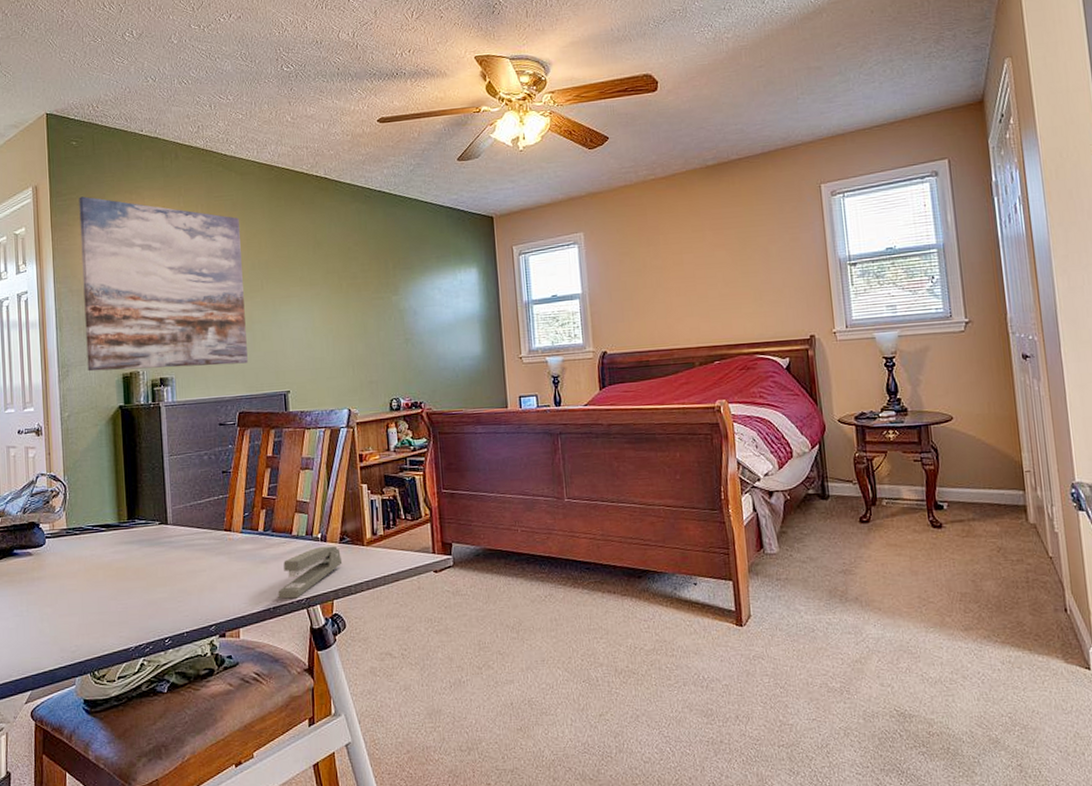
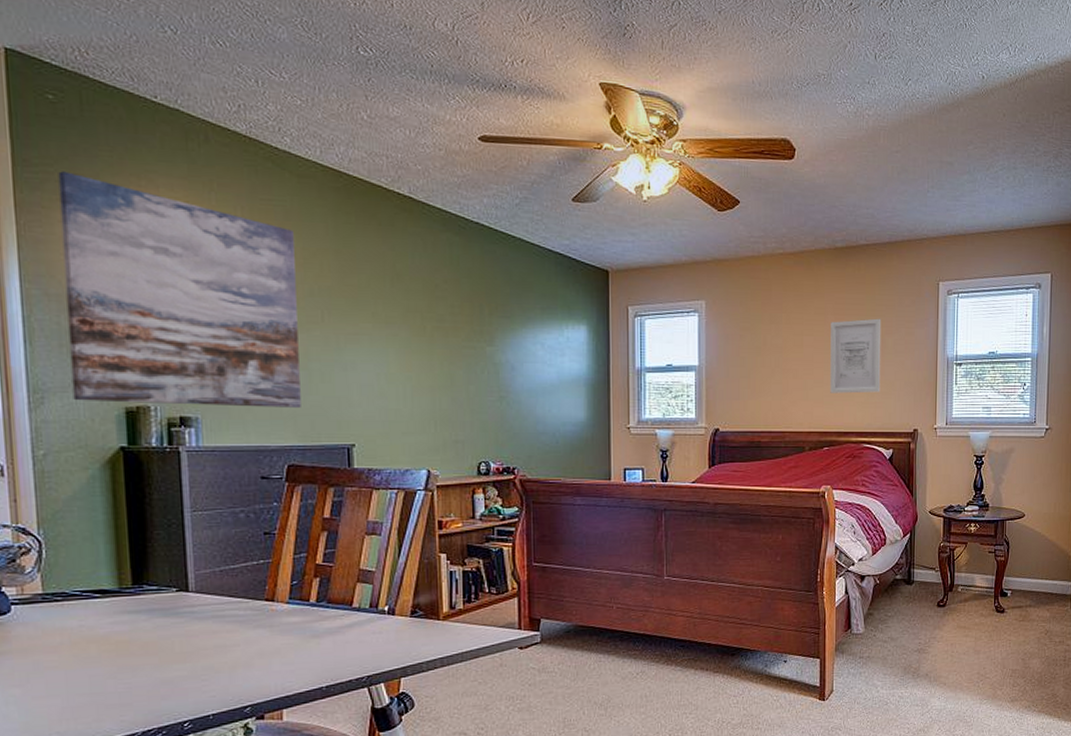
stapler: present [278,546,343,599] -> none [332,619,413,677]
wall art: none [709,228,769,307] -> present [830,318,882,394]

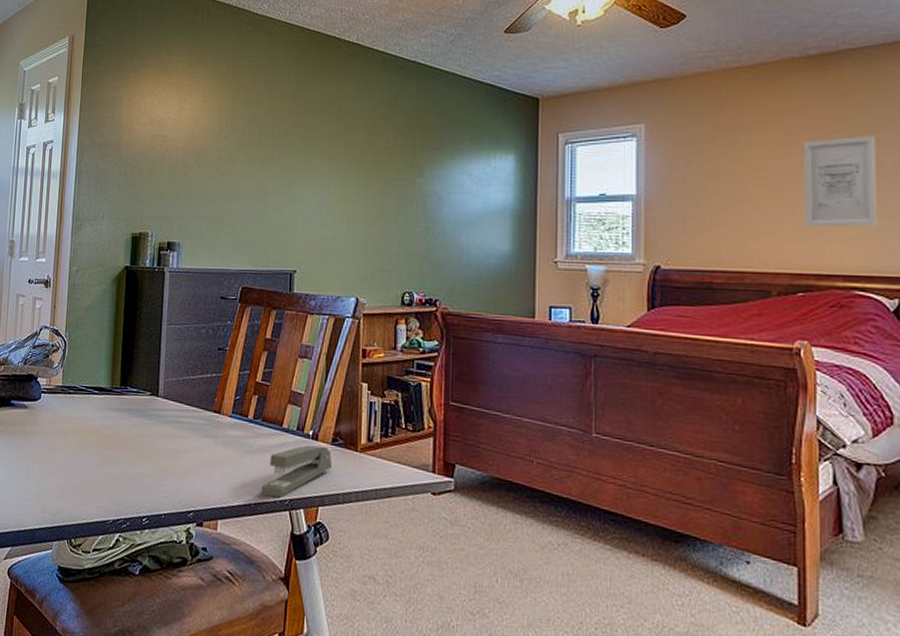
wall art: present [58,171,301,408] -> none [100,49,264,236]
stapler: none [332,619,413,677] -> present [261,444,333,498]

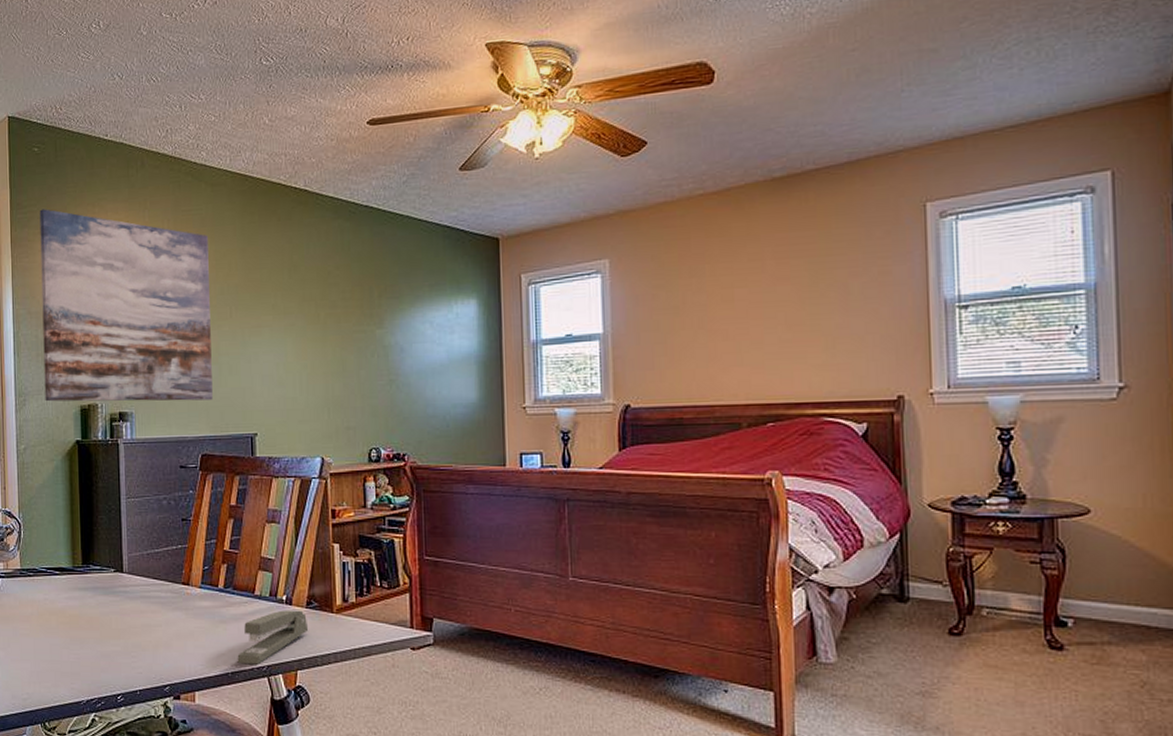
wall art: none [100,49,264,236] -> present [39,209,213,402]
wall art: present [804,135,878,227] -> none [770,258,845,356]

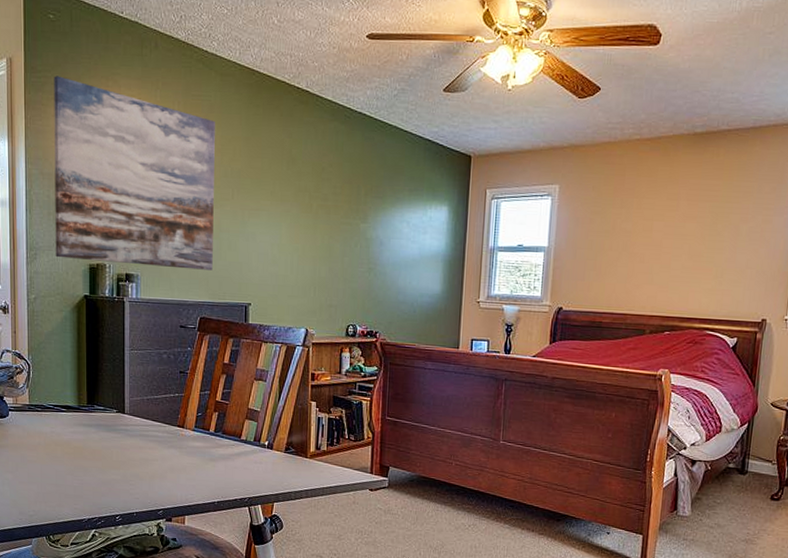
stapler: present [237,610,309,665] -> none [223,453,286,497]

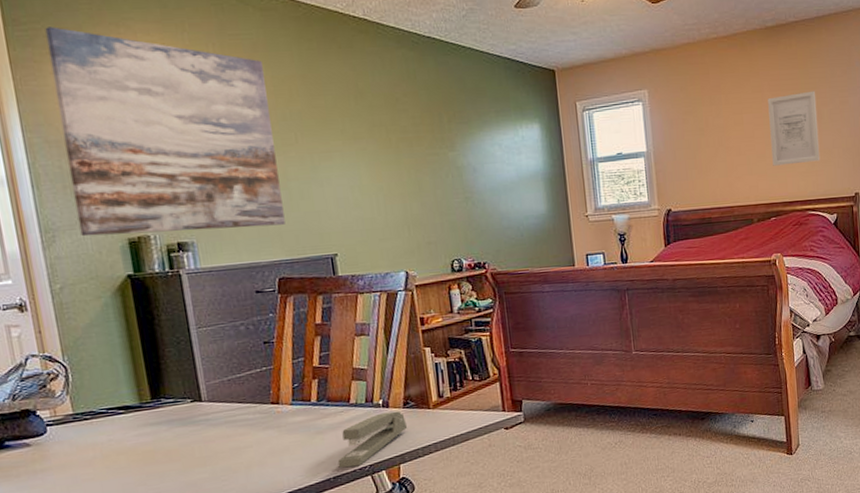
stapler: none [223,453,286,497] -> present [338,411,408,468]
wall art: none [676,205,737,280] -> present [768,91,820,166]

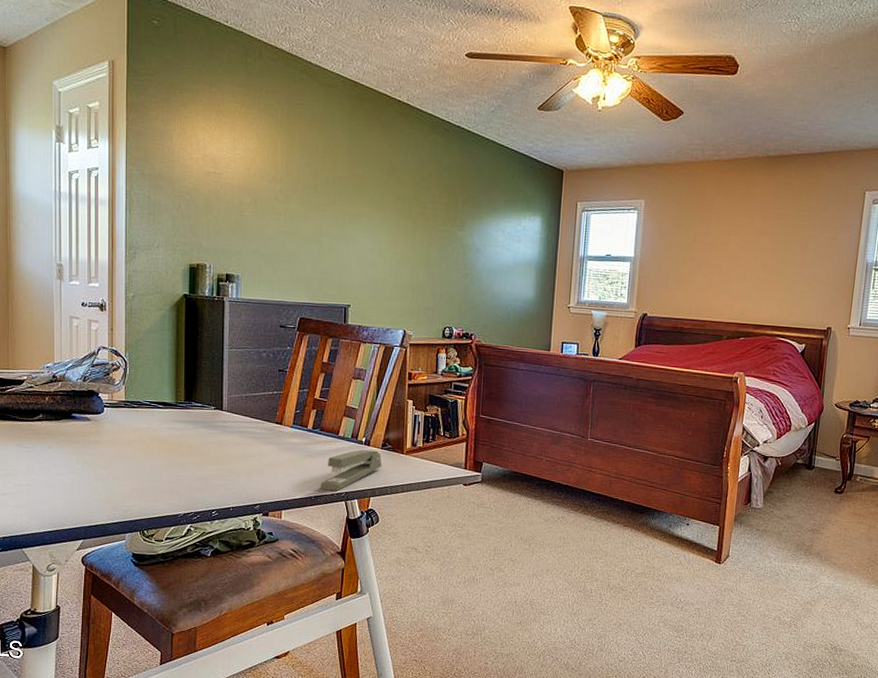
wall art: present [45,26,285,237] -> none [155,80,318,273]
wall art: present [768,91,820,166] -> none [751,223,806,291]

